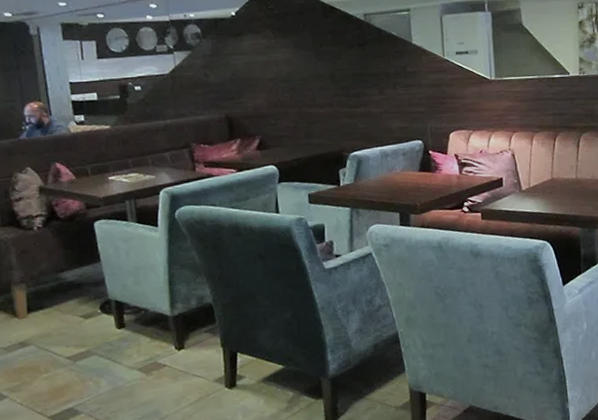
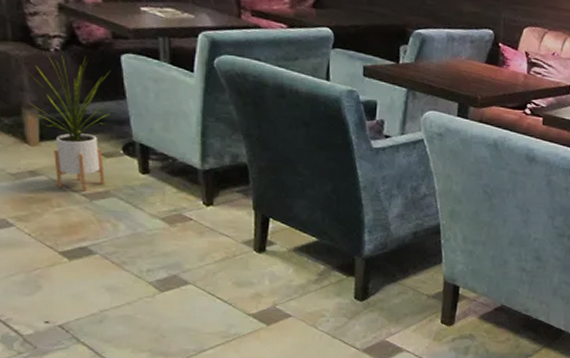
house plant: none [15,229,88,354] -> present [27,54,110,191]

